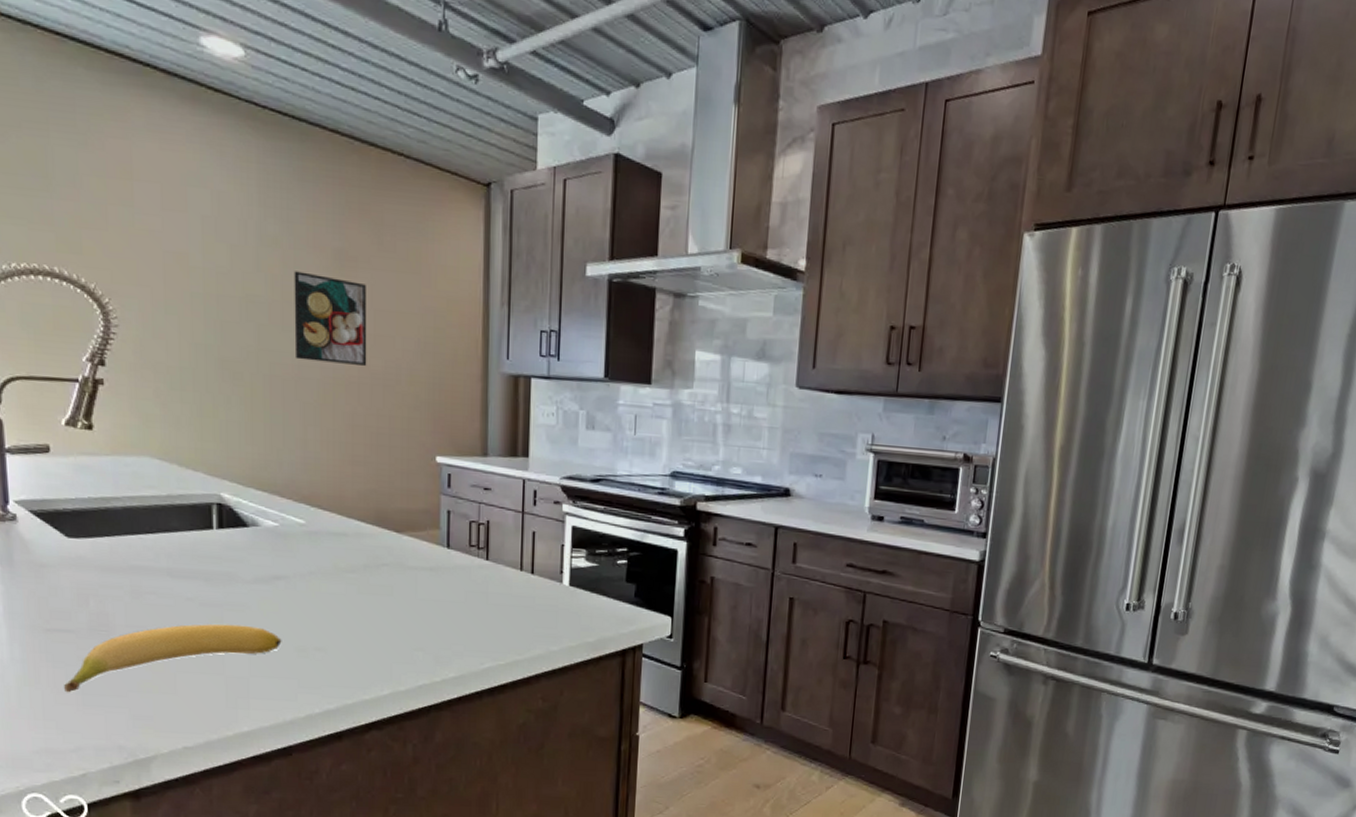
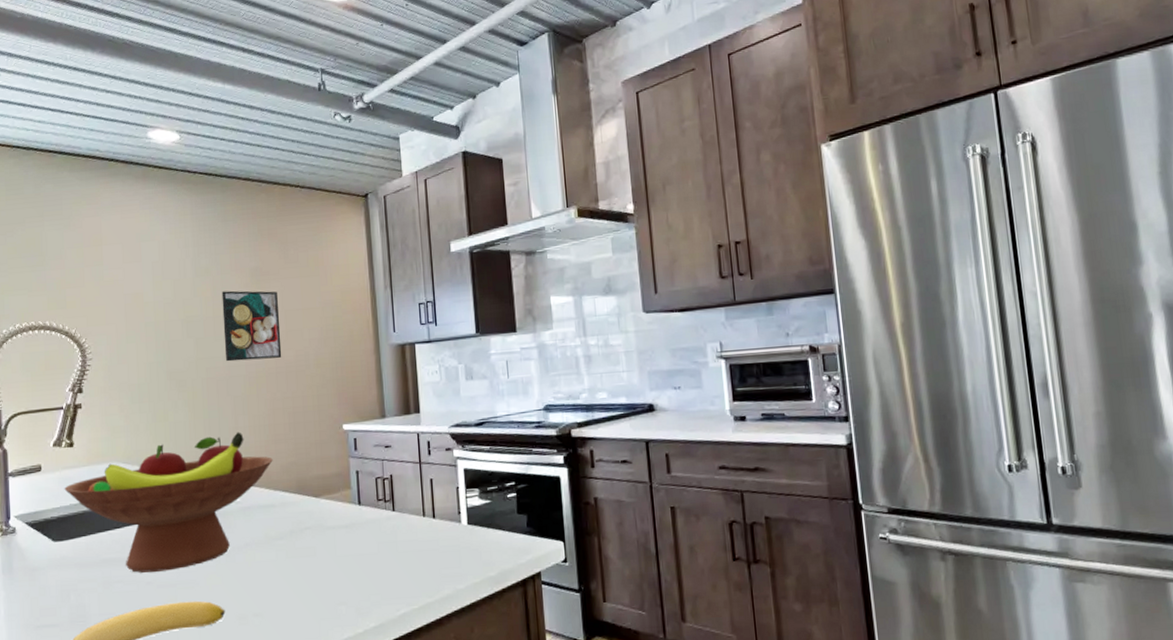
fruit bowl: none [80,444,348,589] -> present [64,431,273,573]

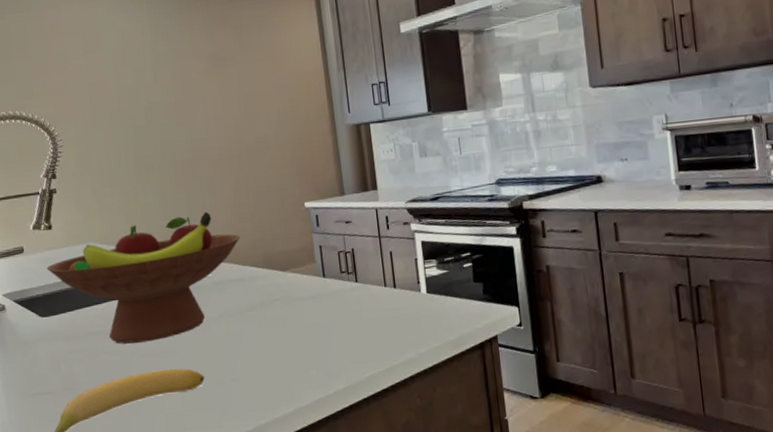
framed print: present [221,290,282,362] -> none [181,76,243,146]

